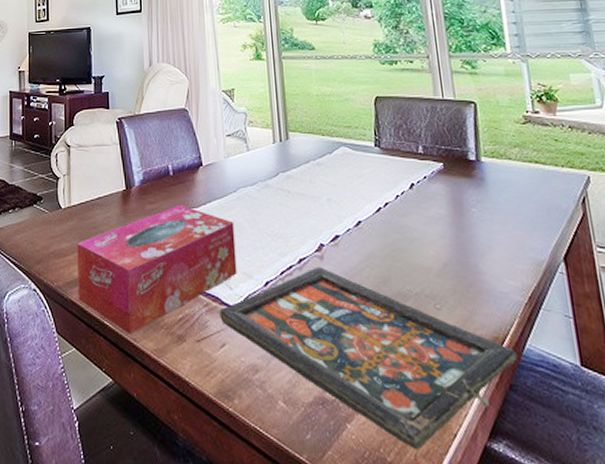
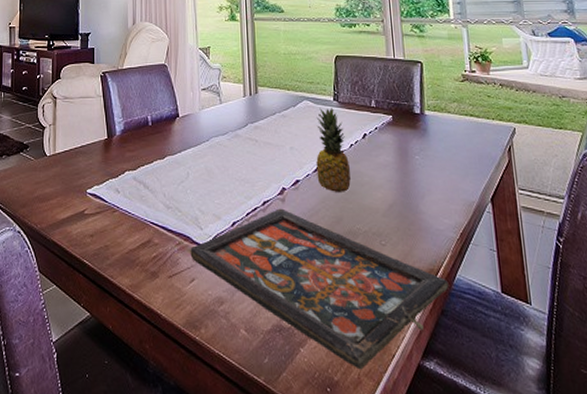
tissue box: present [77,205,237,335] -> none [60,153,207,272]
fruit: none [355,155,398,249] -> present [316,108,351,192]

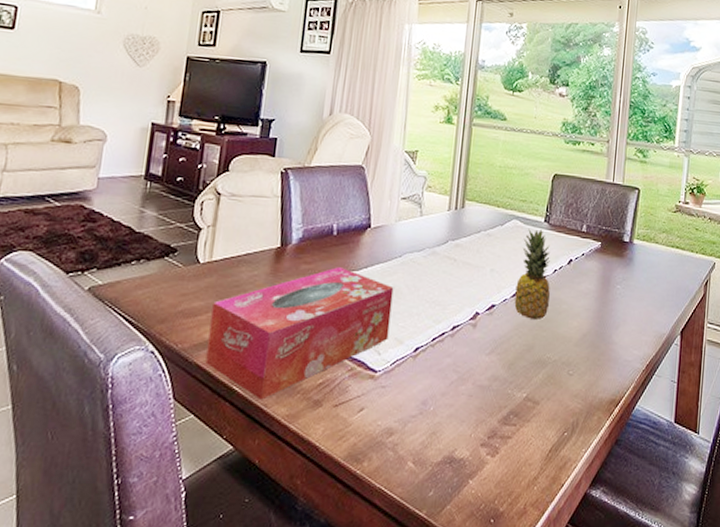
tissue box: none [60,153,207,272] -> present [205,267,394,400]
board game: present [190,208,449,370] -> none [362,334,628,500]

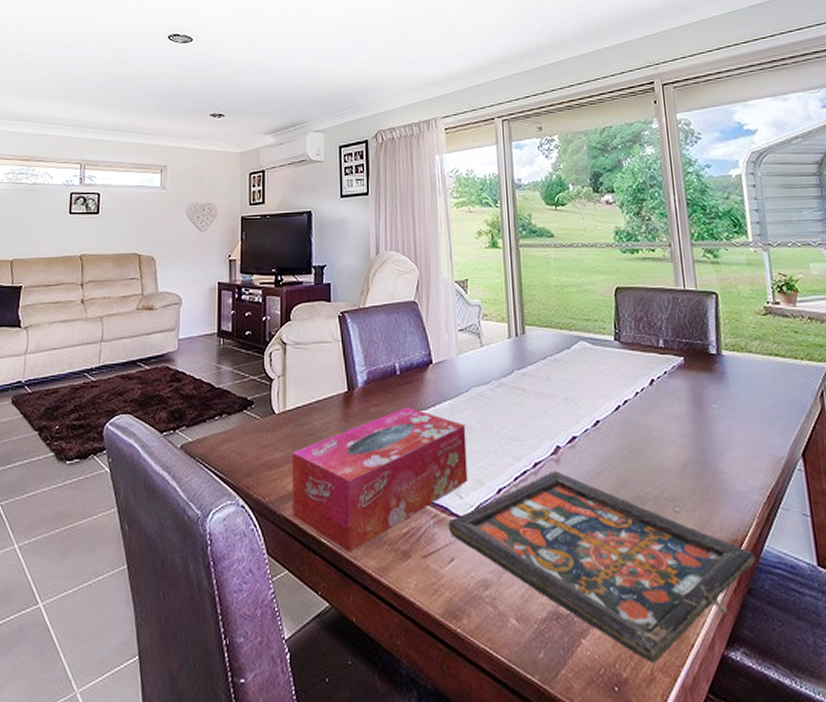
board game: none [362,334,628,500] -> present [448,471,756,664]
fruit: present [514,229,551,319] -> none [594,349,637,450]

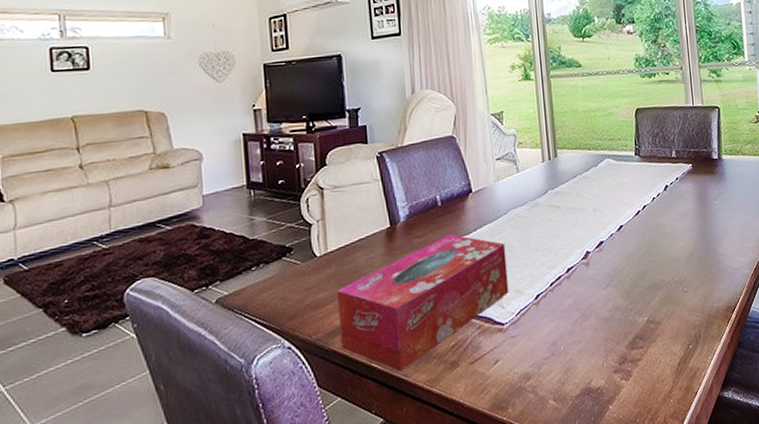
board game: present [448,471,756,664] -> none [492,272,745,413]

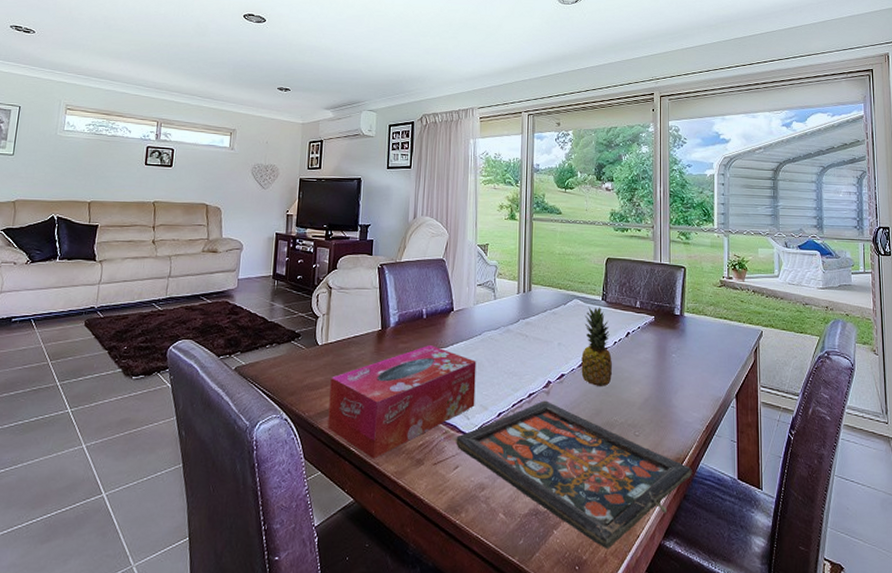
board game: none [492,272,745,413] -> present [456,400,693,549]
fruit: none [618,163,654,248] -> present [581,307,613,386]

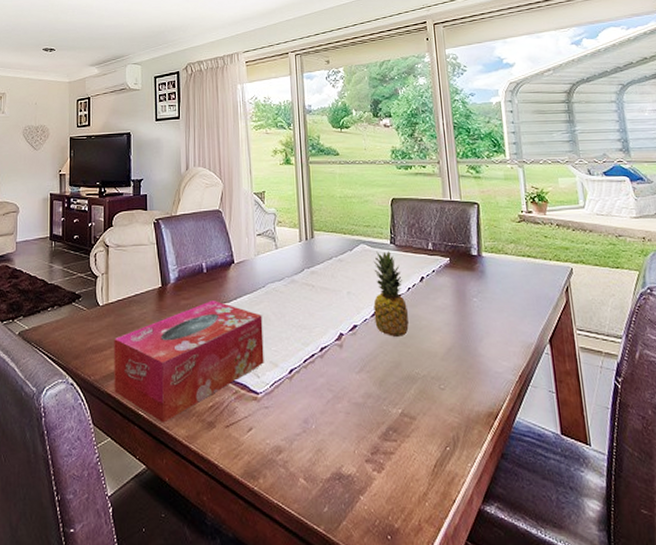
board game: present [456,400,693,549] -> none [247,354,509,516]

